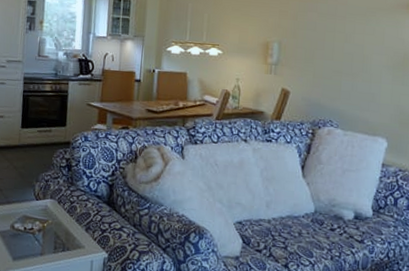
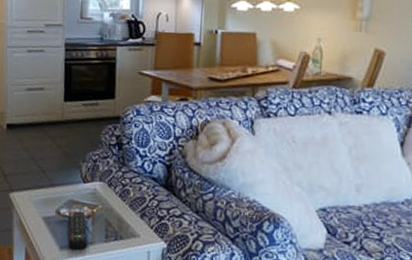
remote control: none [20,225,38,261] -> present [68,211,87,251]

